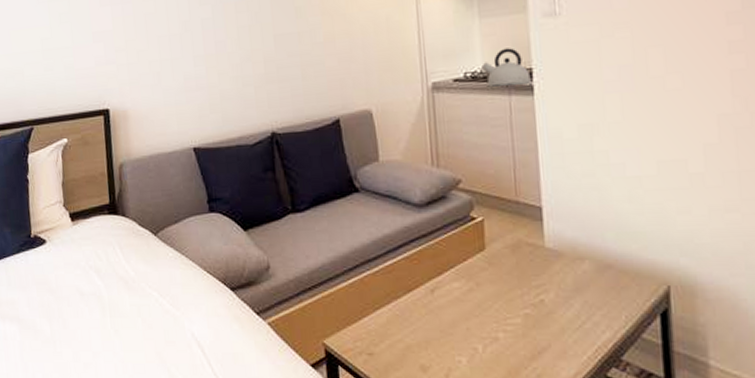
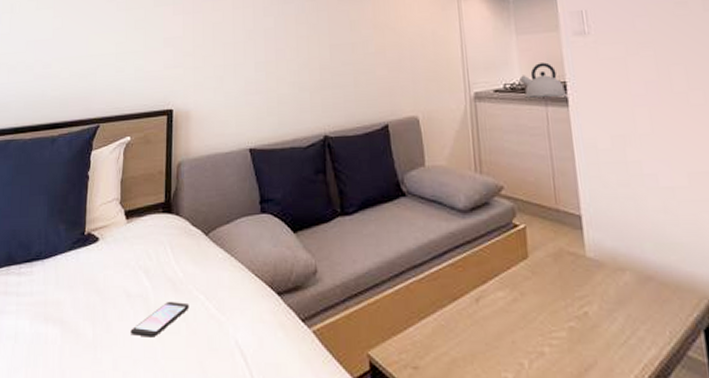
smartphone: none [87,298,144,332] -> present [131,301,189,338]

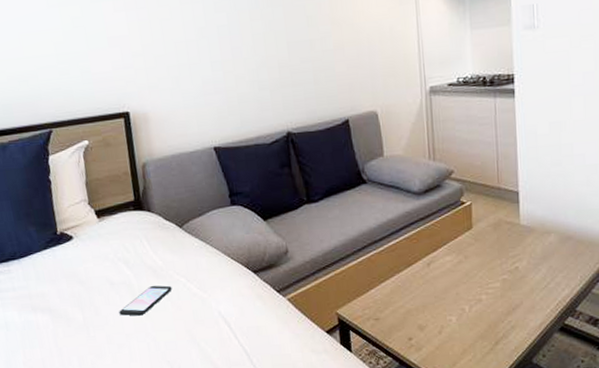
kettle: present [519,62,566,98] -> none [472,56,513,91]

